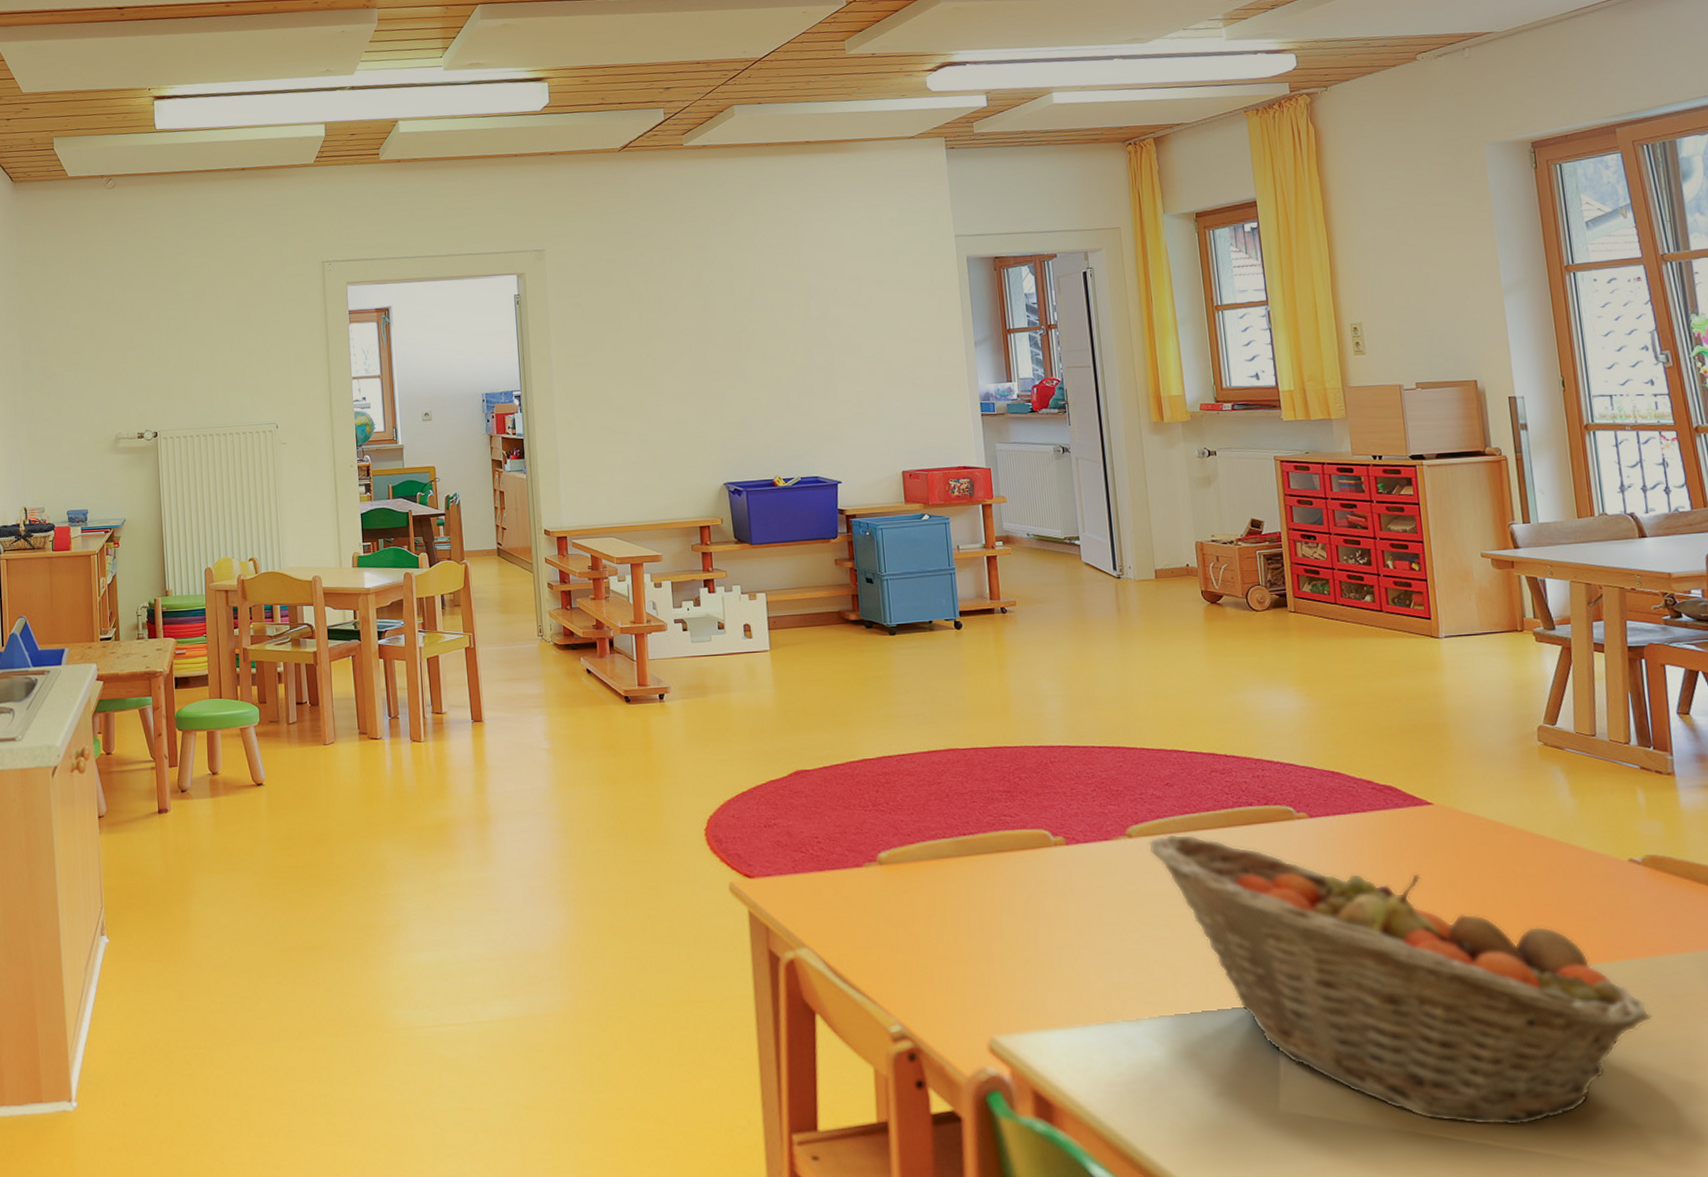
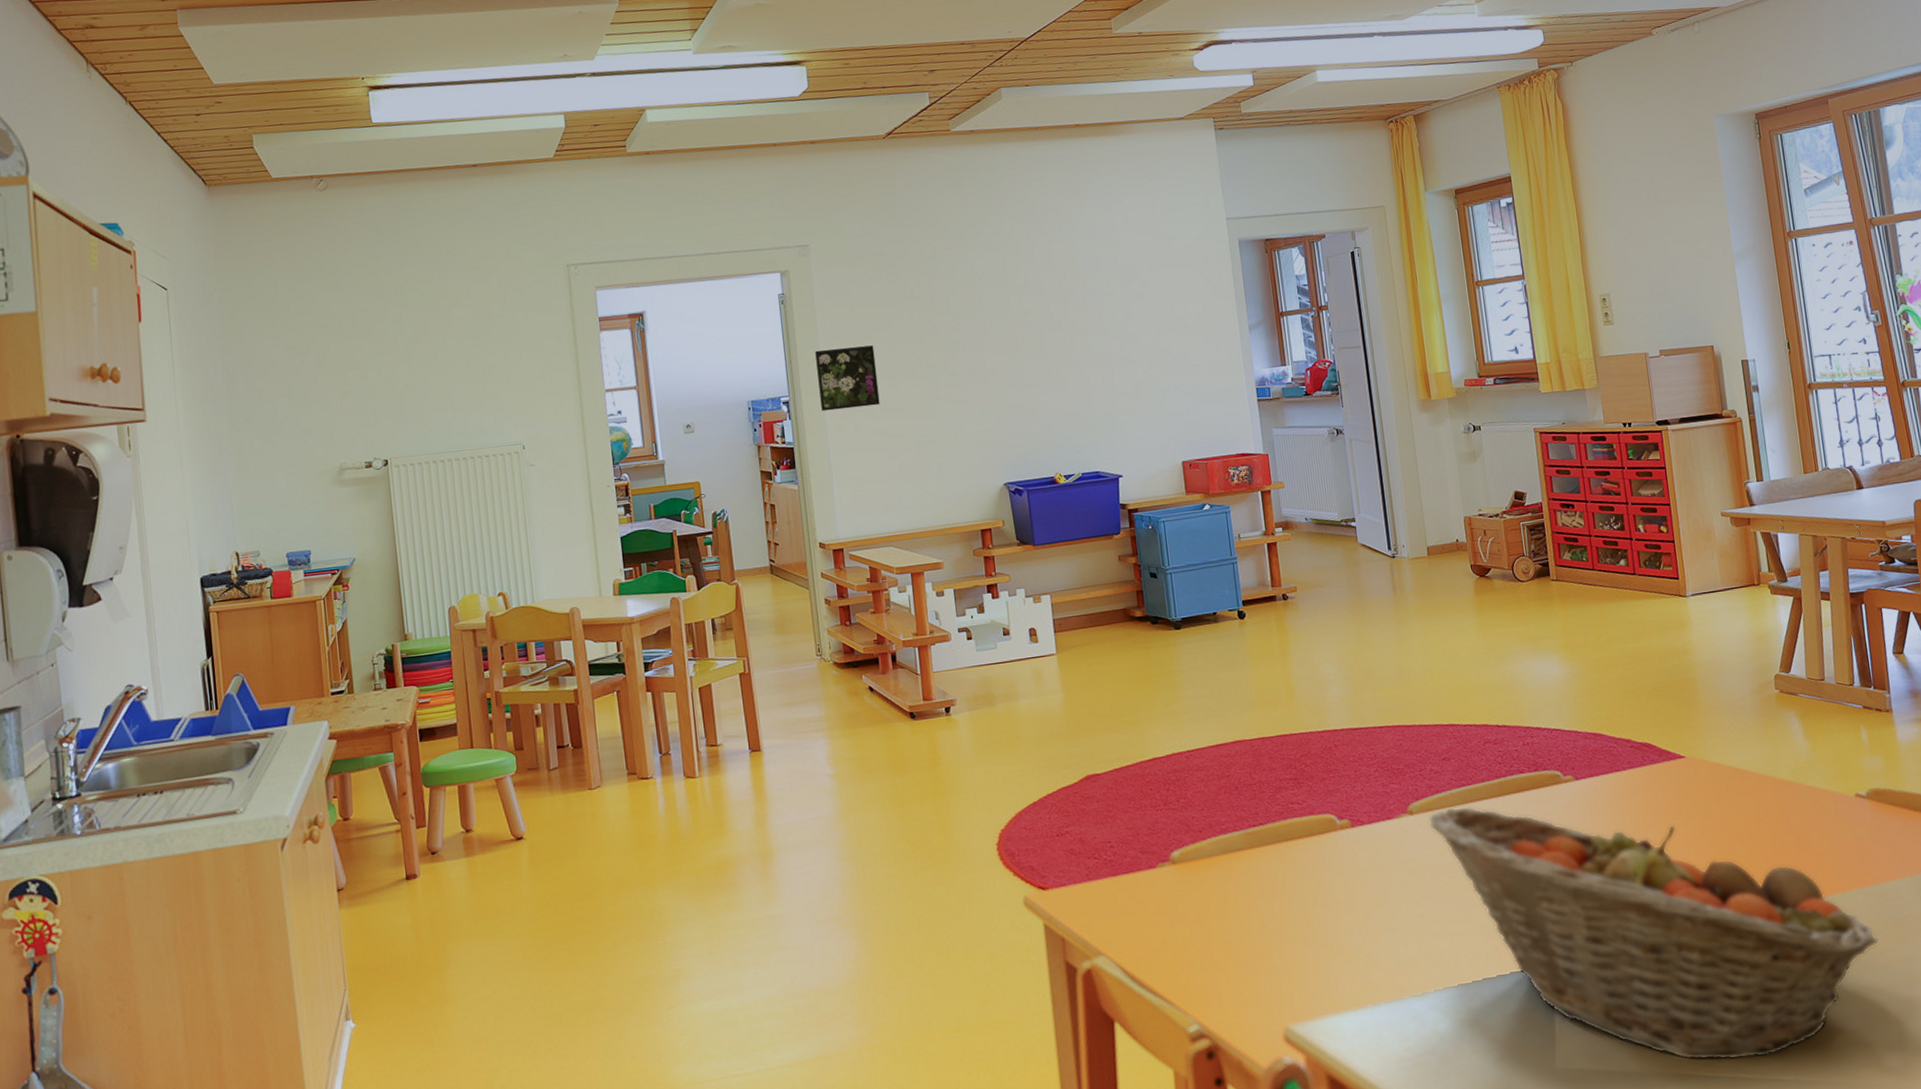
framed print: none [547,346,607,406] -> present [815,345,880,412]

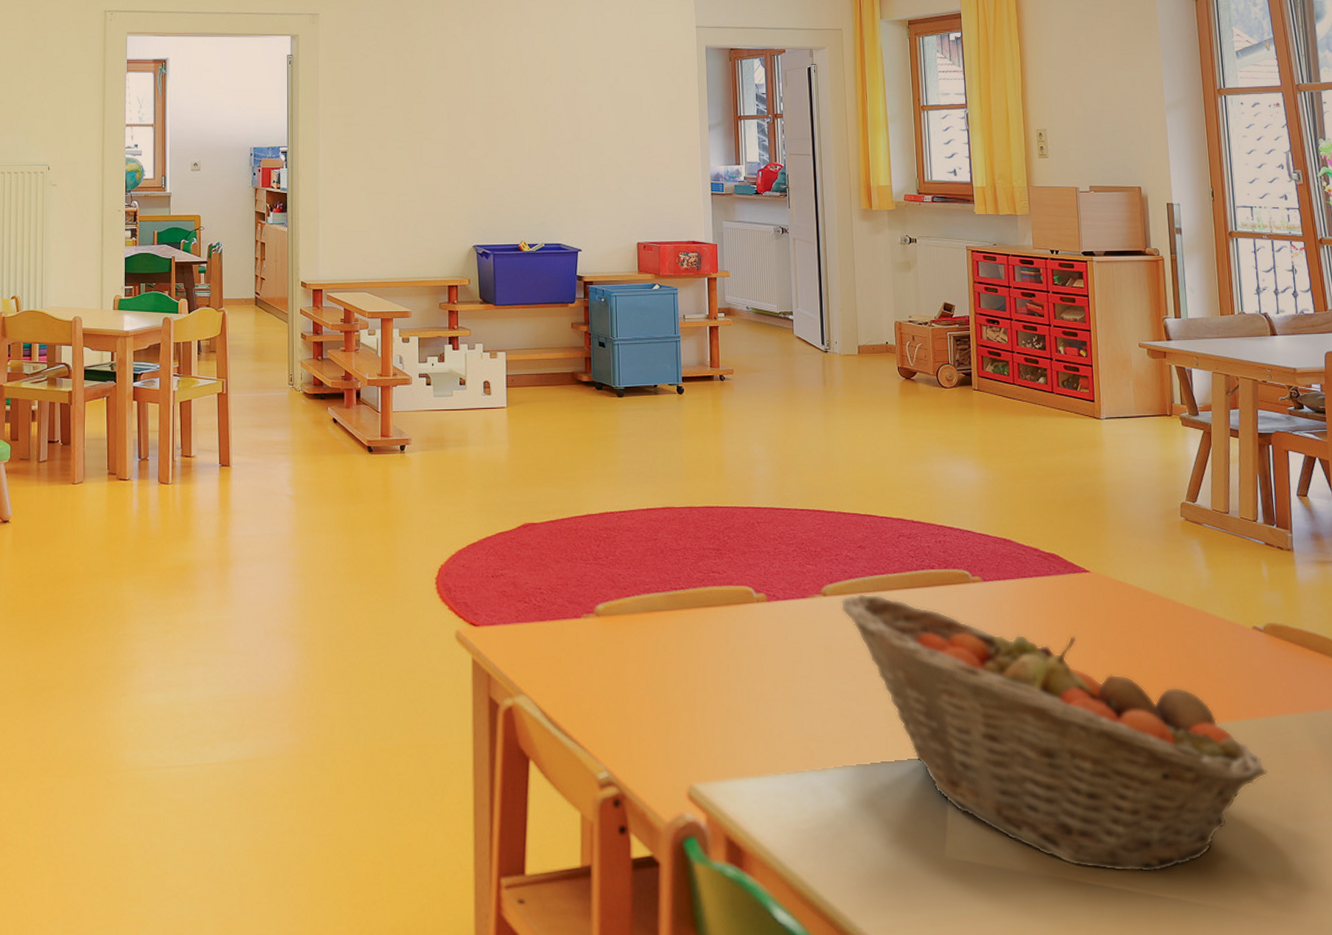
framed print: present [815,345,880,412] -> none [315,108,368,164]

